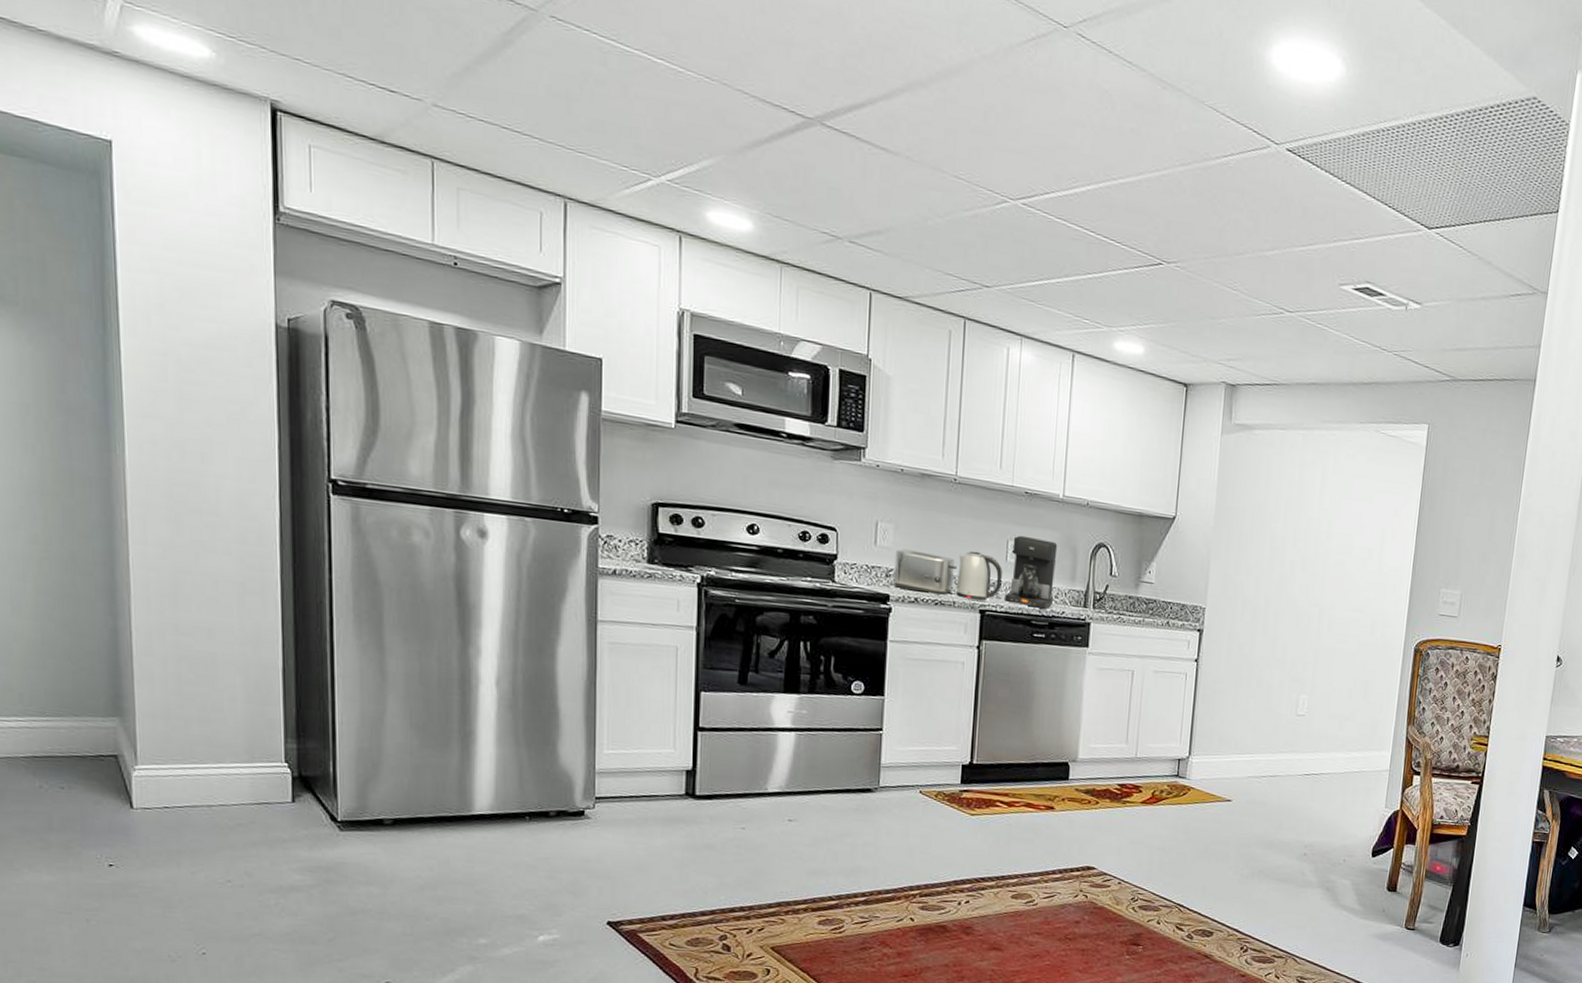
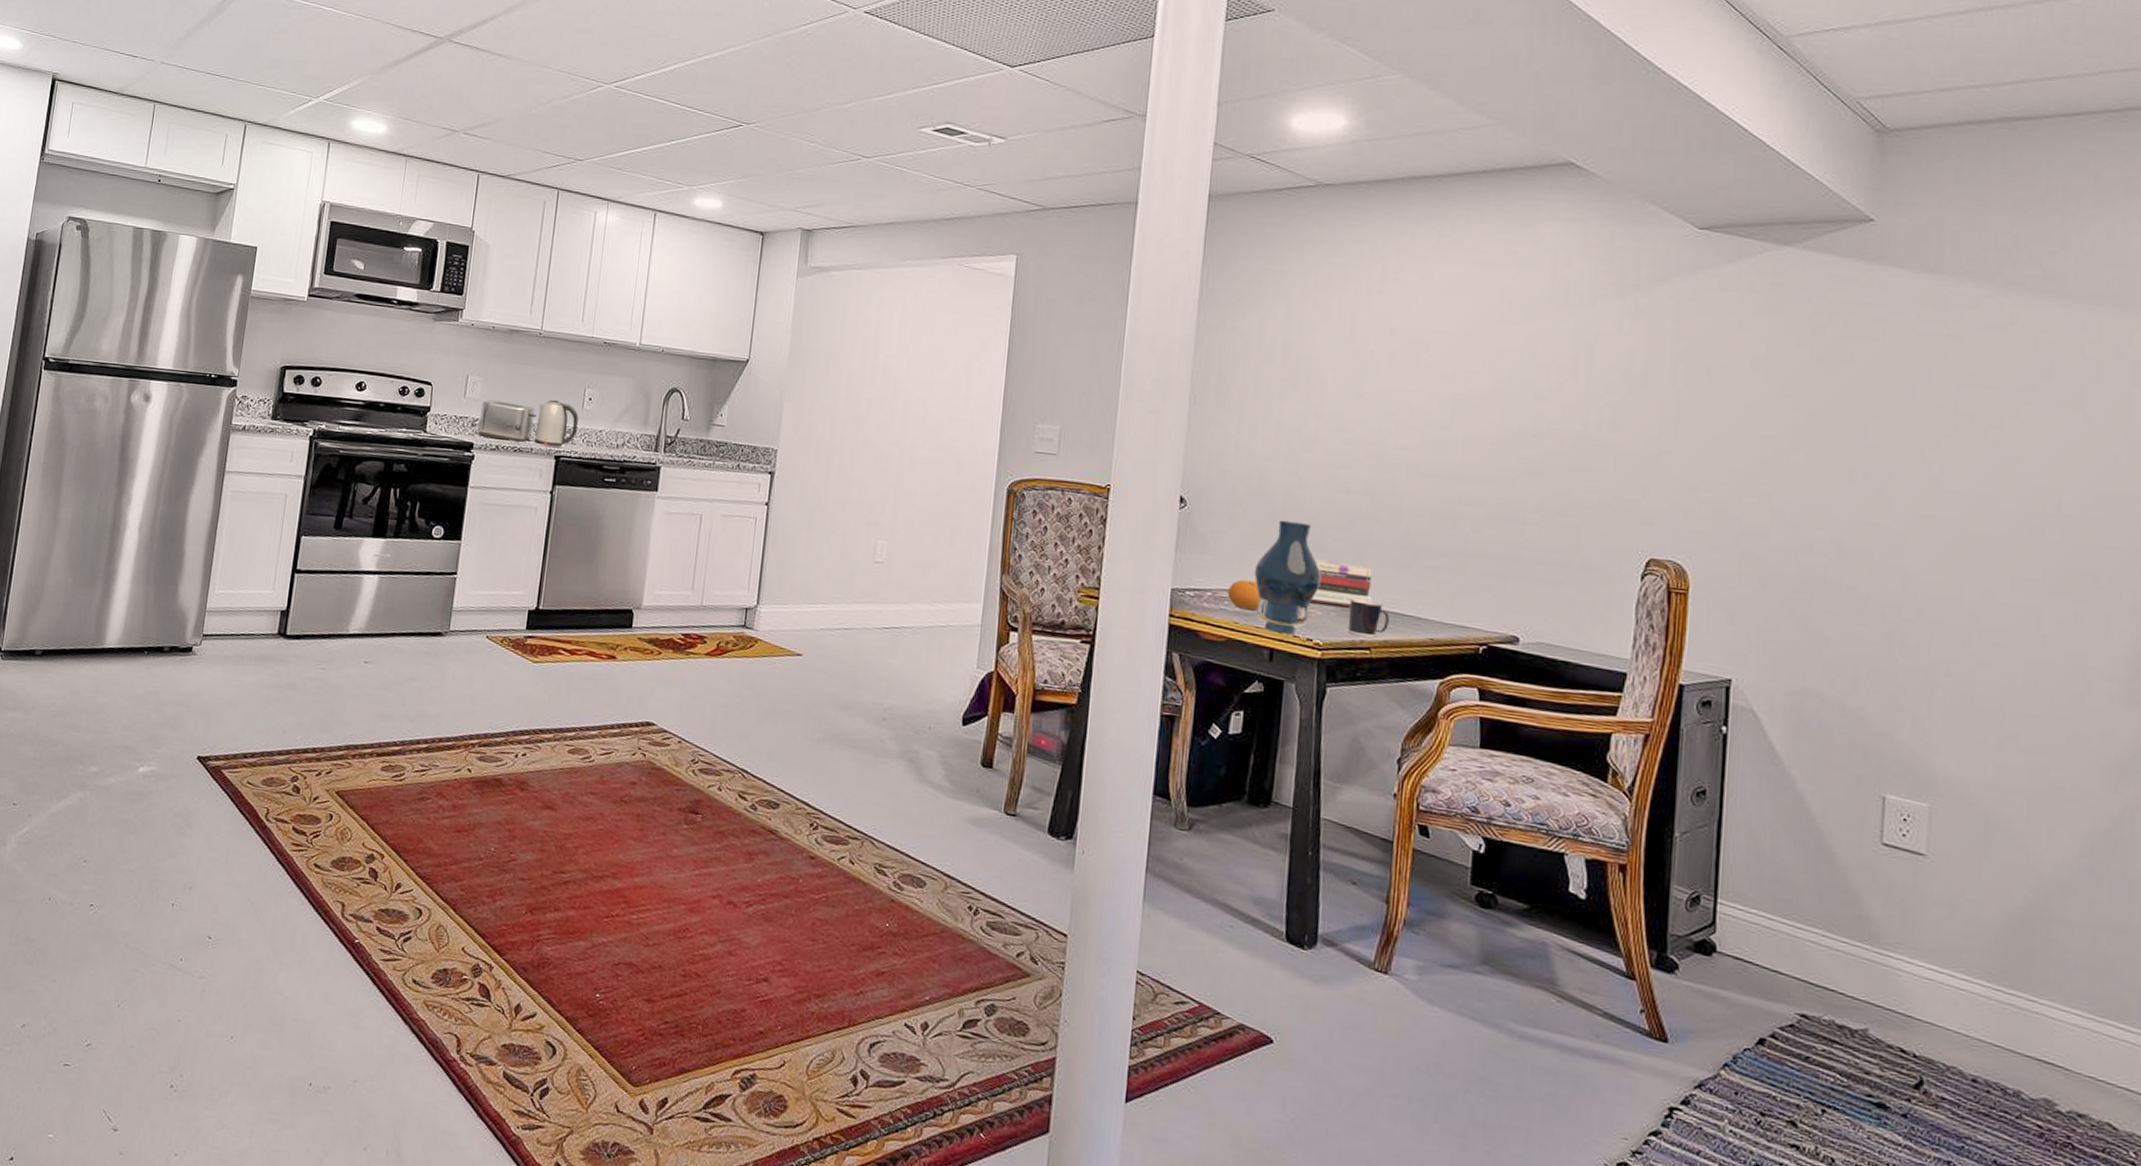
coffee maker: present [1005,535,1058,609] -> none [579,383,633,454]

